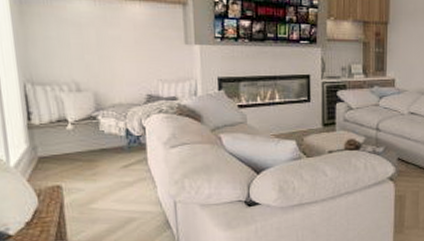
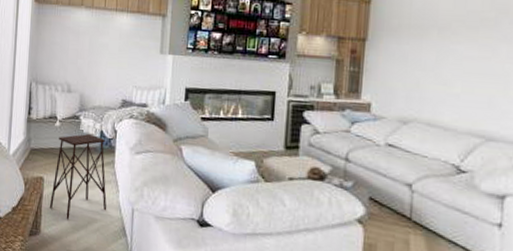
side table: none [74,134,145,224] -> present [50,134,107,220]

